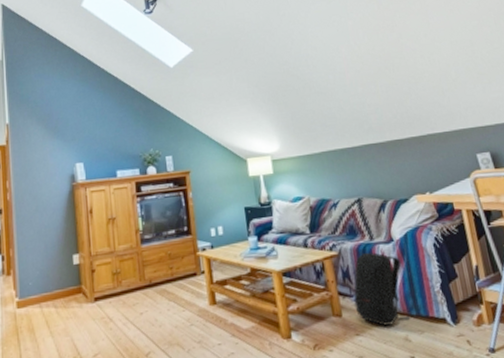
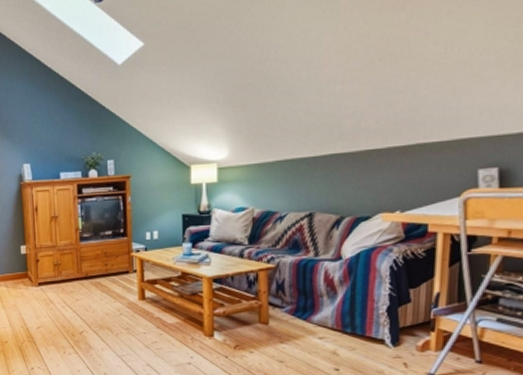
backpack: present [354,252,409,326] -> none [284,268,346,338]

